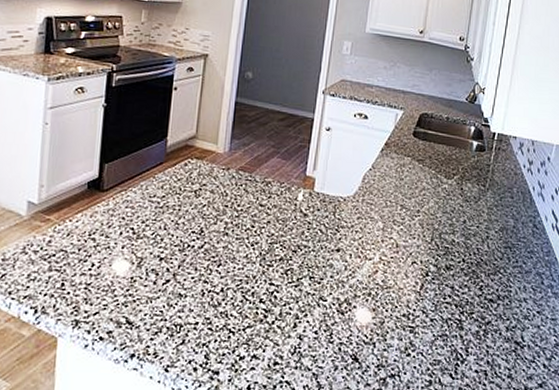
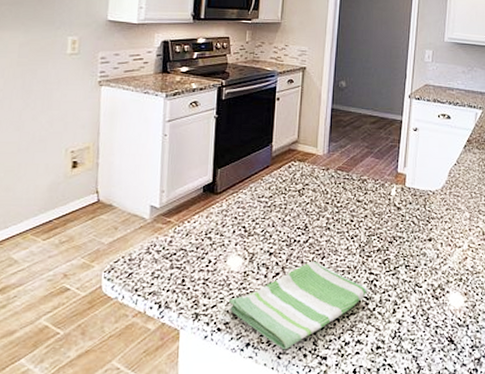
dish towel: none [112,268,267,363] -> present [228,261,367,350]

